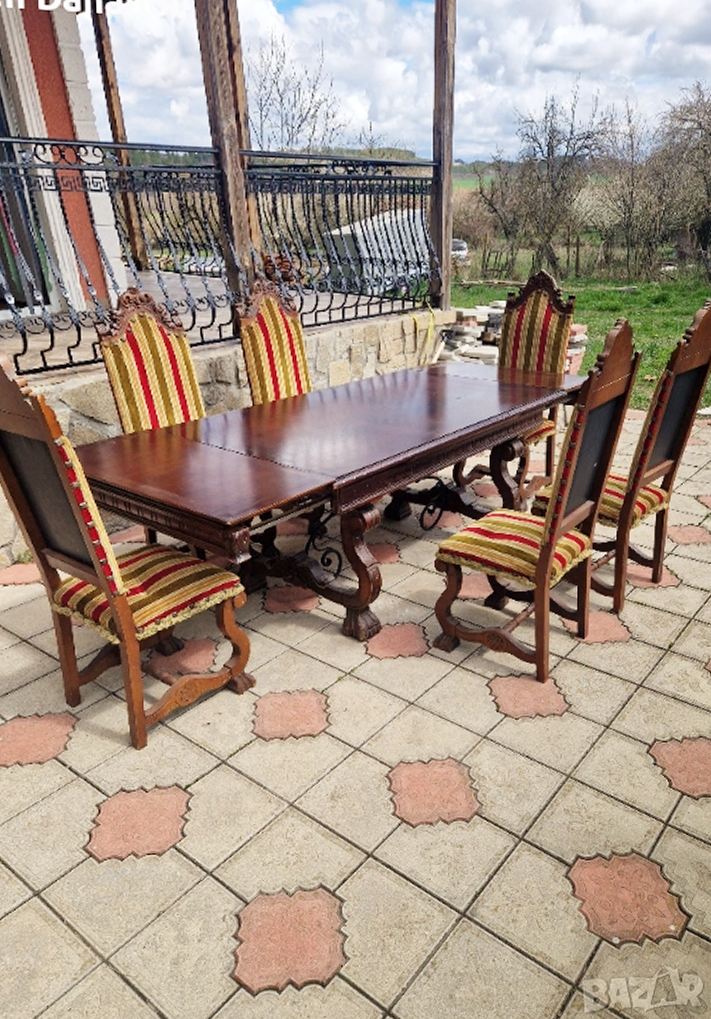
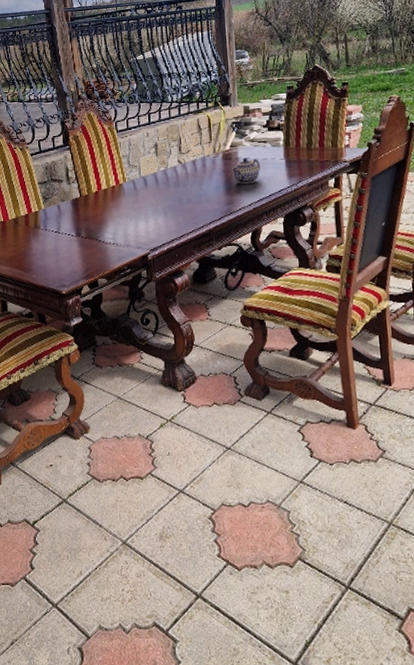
teapot: none [436,375,470,406] -> present [231,158,260,184]

